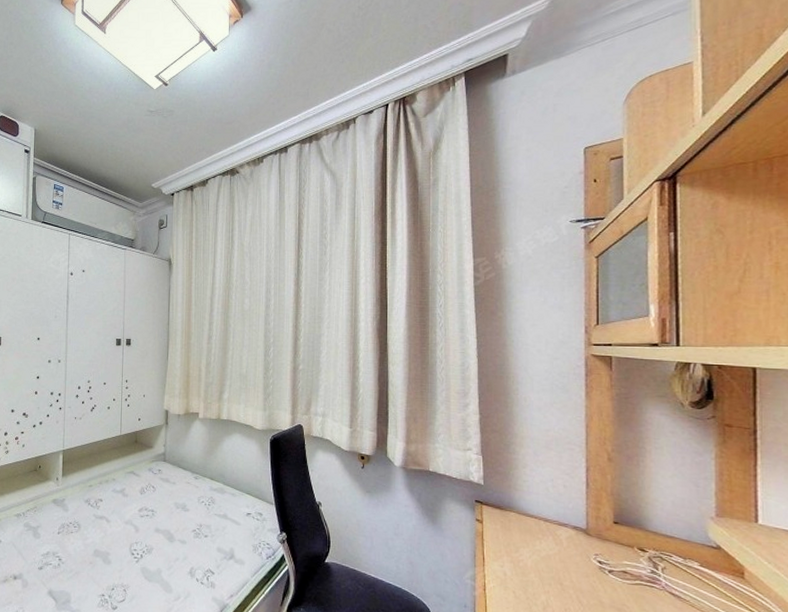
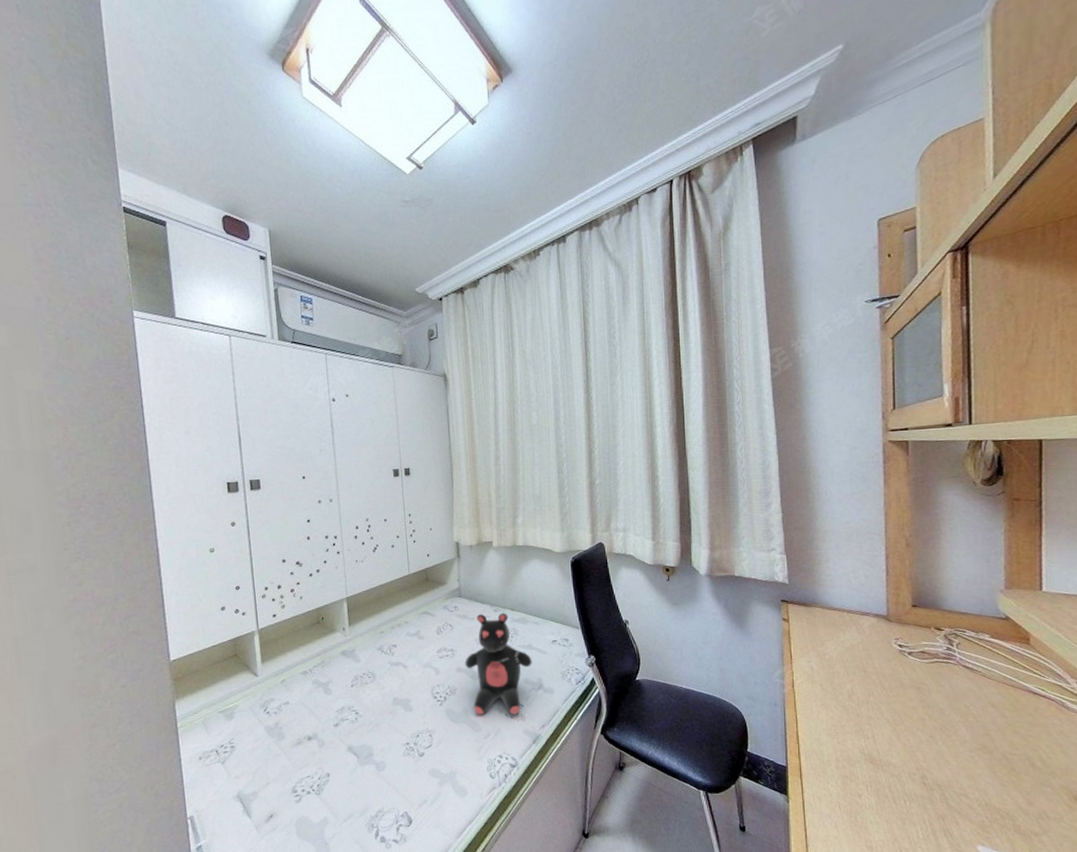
stuffed animal: none [163,480,226,581] -> present [465,613,532,715]

